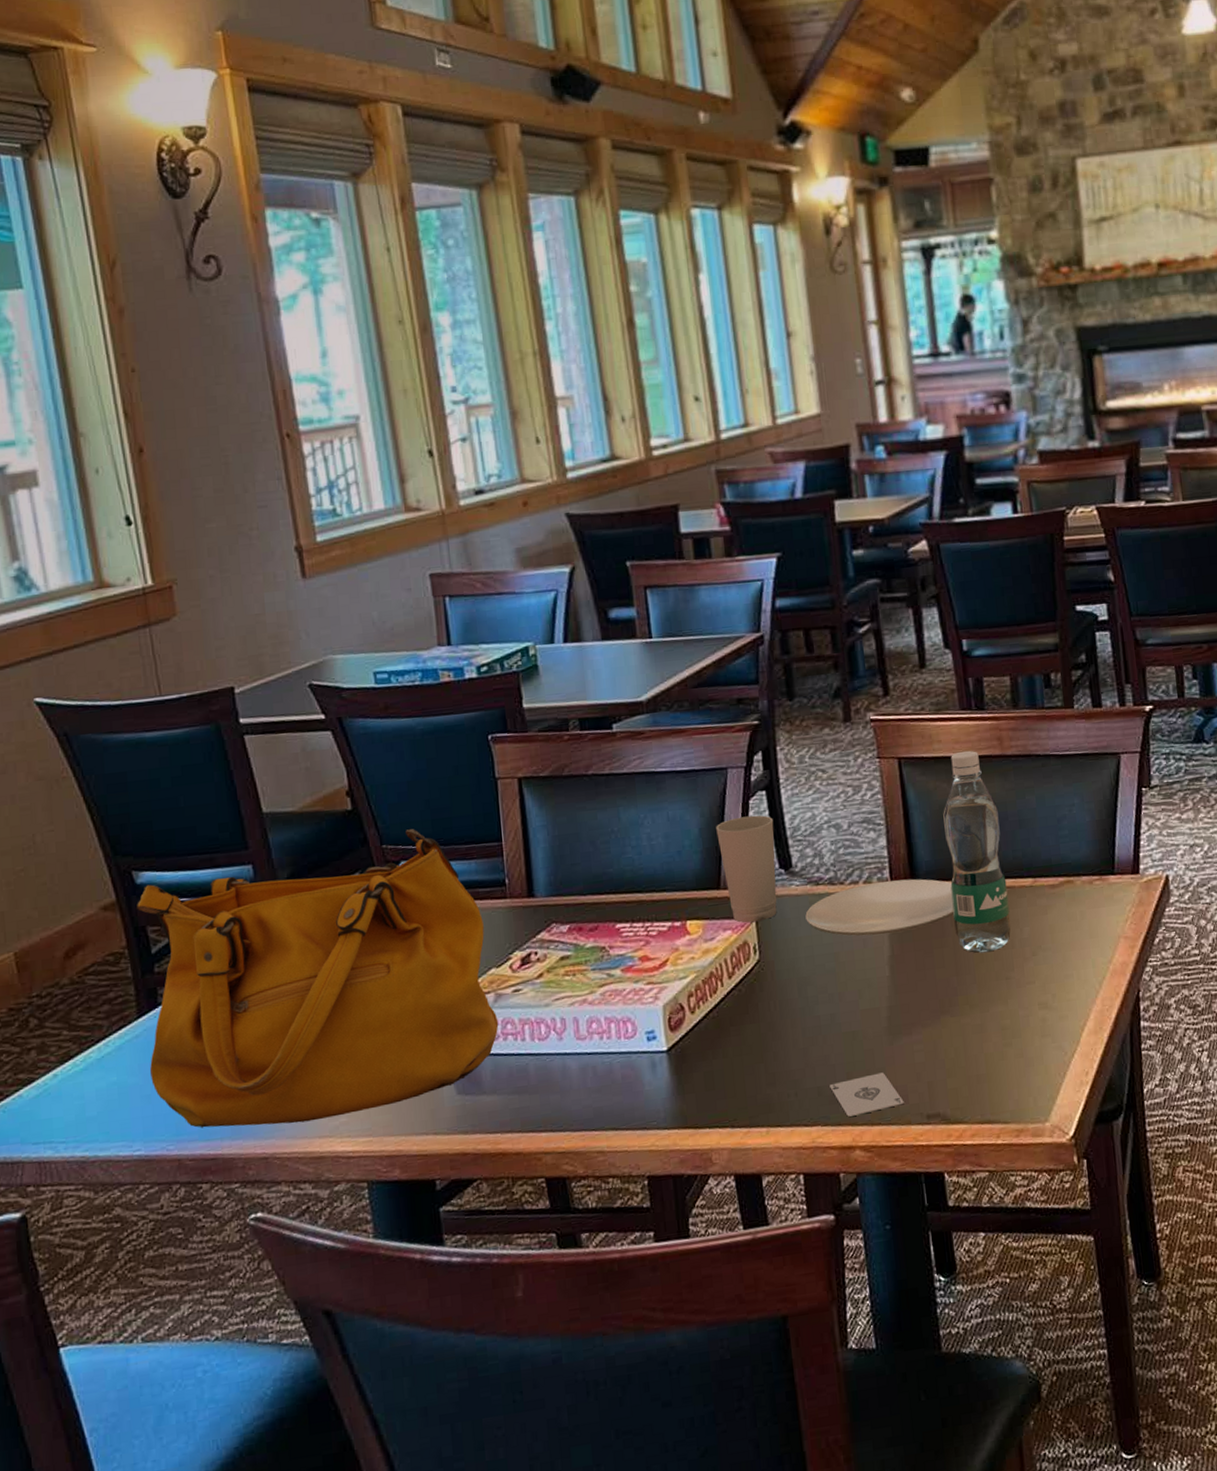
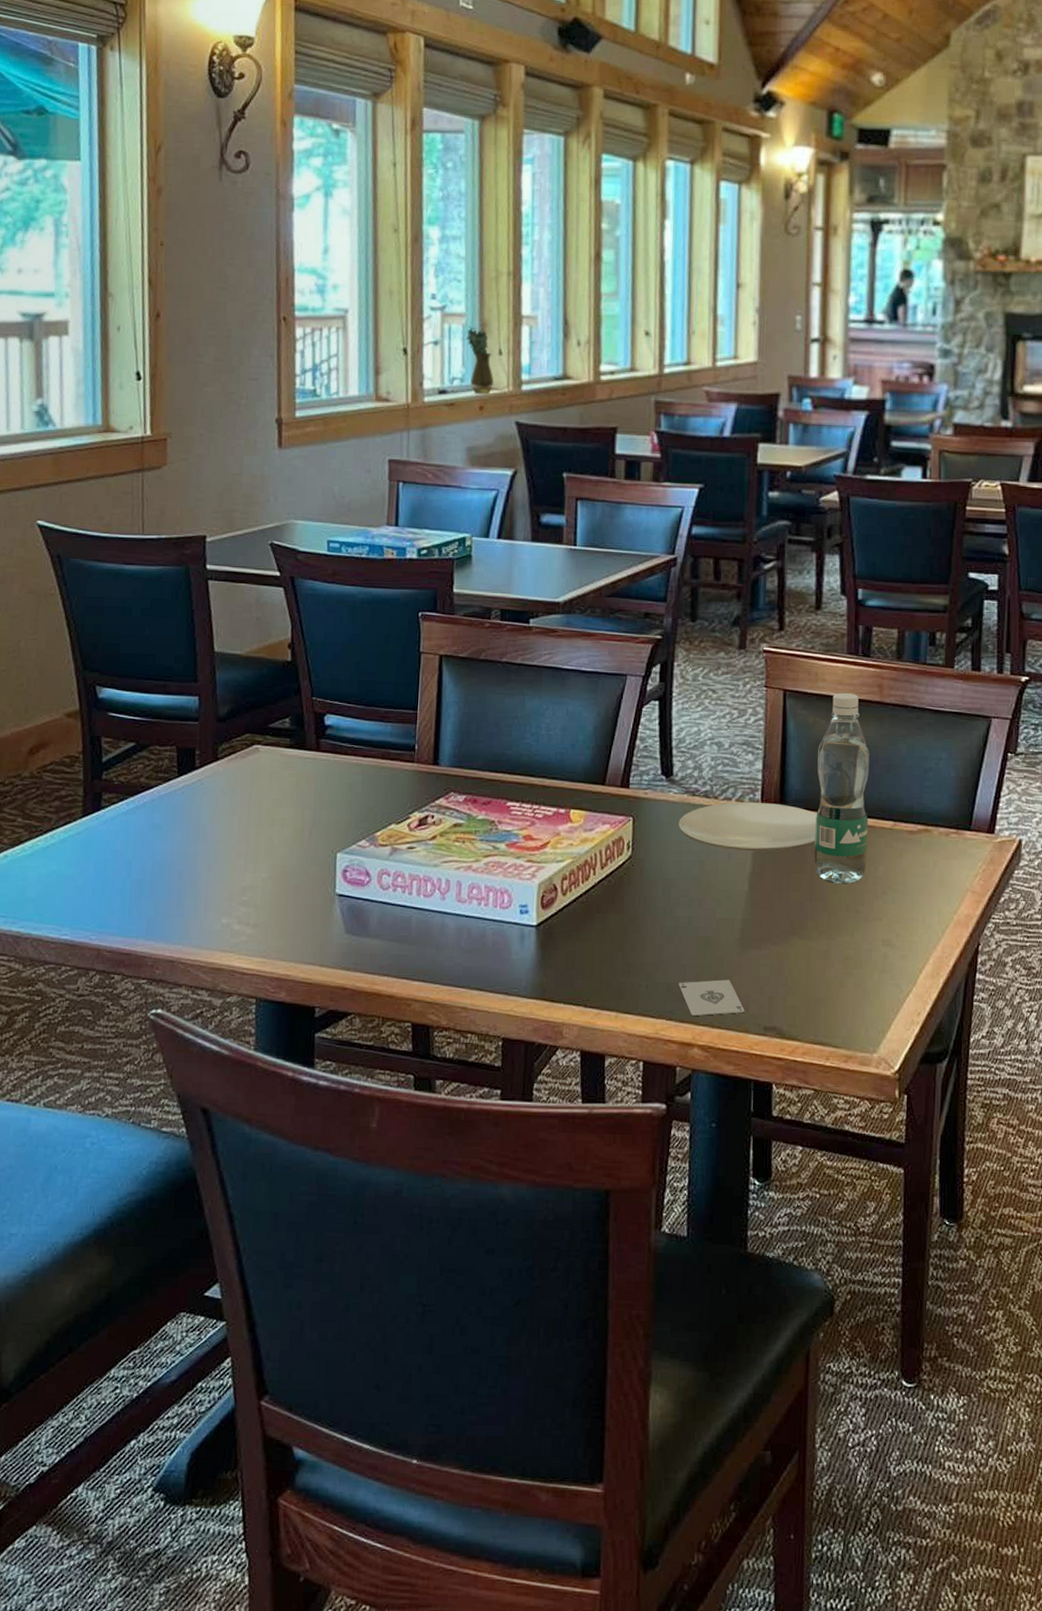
handbag: present [137,828,499,1128] -> none [85,685,391,935]
vase: none [497,417,536,490] -> present [466,326,494,395]
cup: present [716,815,777,923] -> none [609,721,662,821]

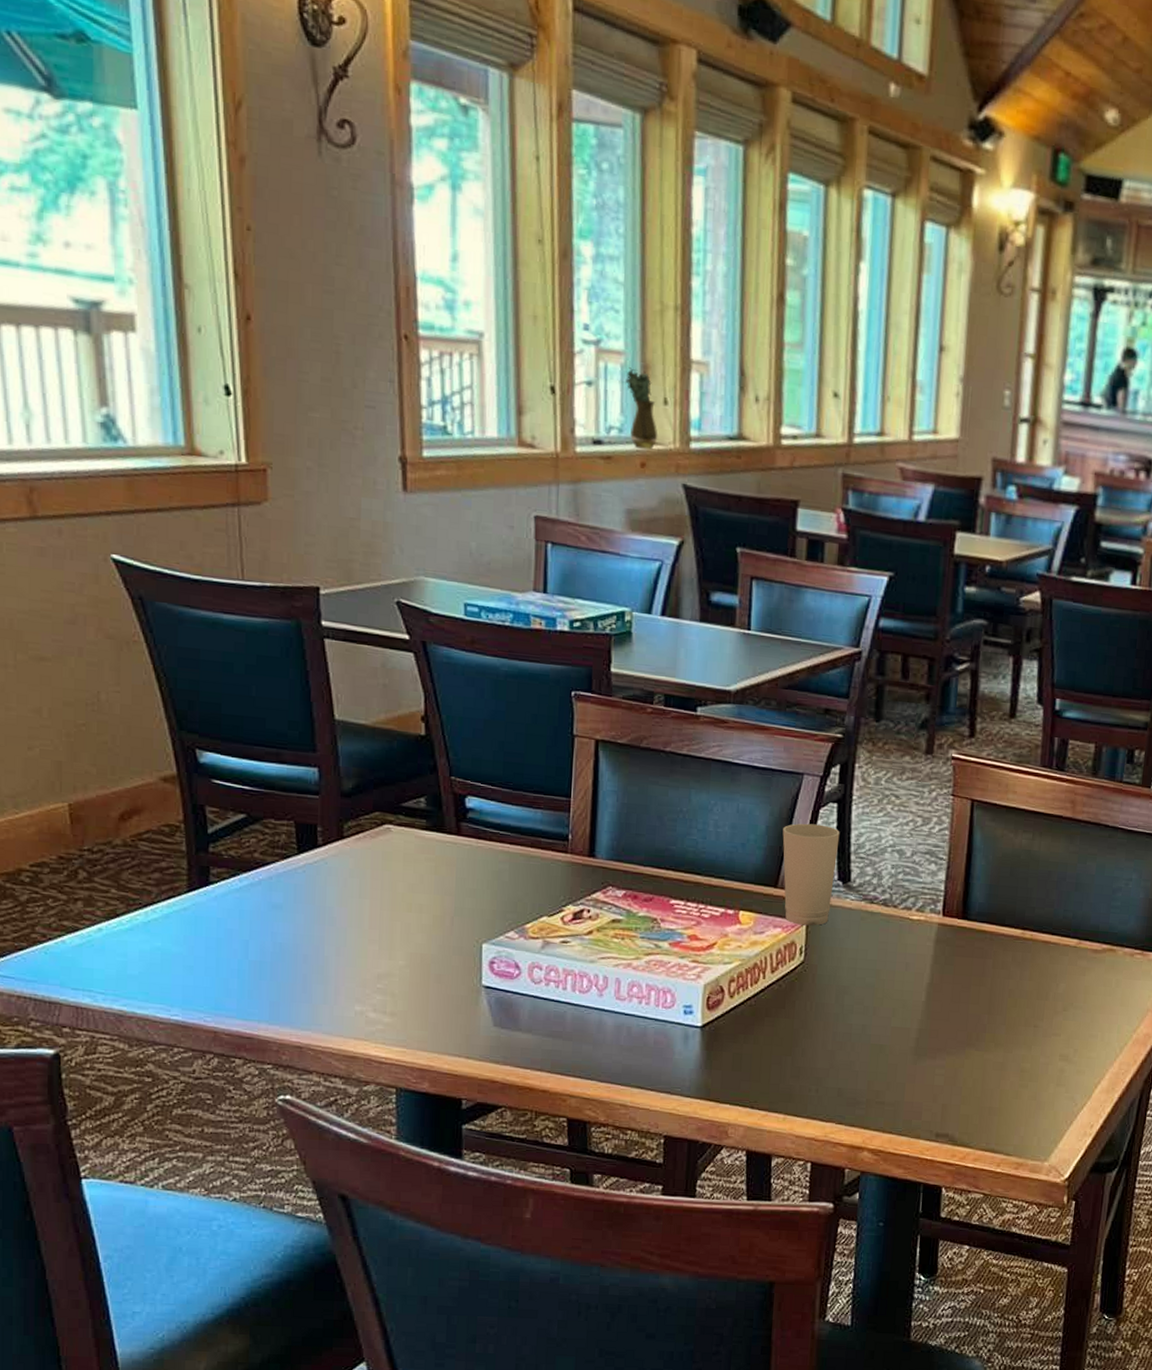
cup: none [609,721,662,821] -> present [782,823,840,926]
plate: present [678,802,817,852] -> none [855,912,1000,964]
playing card: present [678,979,745,1016] -> none [850,1087,917,1121]
bottle: present [814,692,871,883] -> none [995,806,1059,999]

